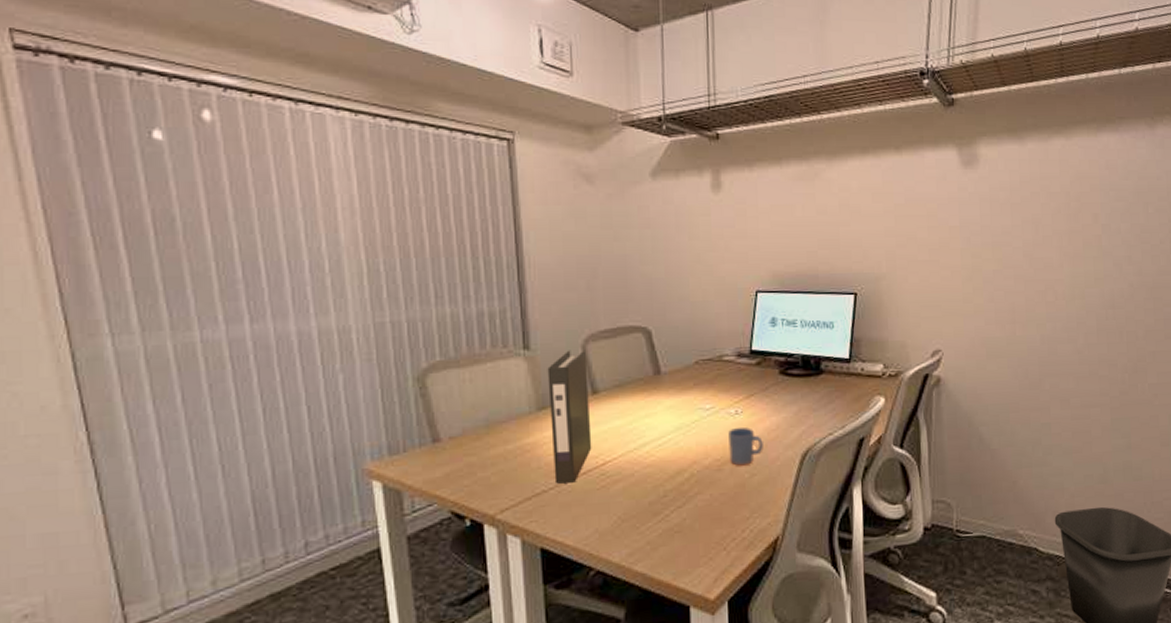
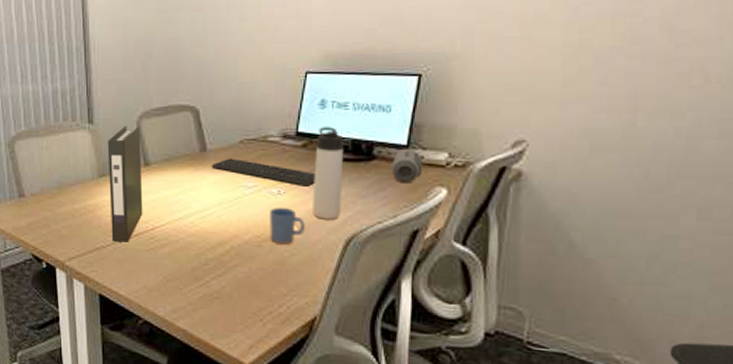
computer keyboard: none [667,380,772,405] -> present [212,158,317,187]
thermos bottle: none [769,344,796,436] -> present [313,127,344,220]
speaker: none [837,361,863,395] -> present [391,148,422,184]

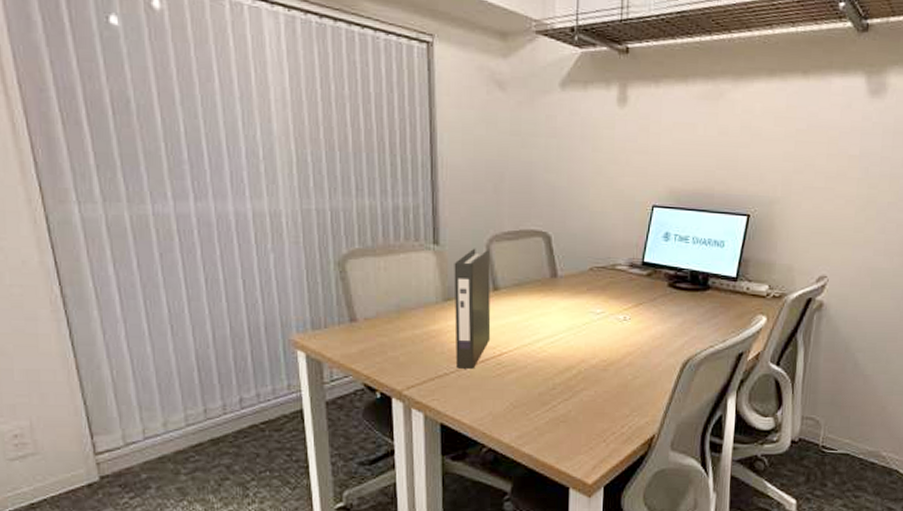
computer keyboard: present [212,158,317,187] -> none [562,284,659,313]
mug: present [270,207,305,245] -> none [615,332,647,368]
thermos bottle: present [313,127,344,220] -> none [655,258,684,344]
speaker: present [391,148,422,184] -> none [722,280,748,312]

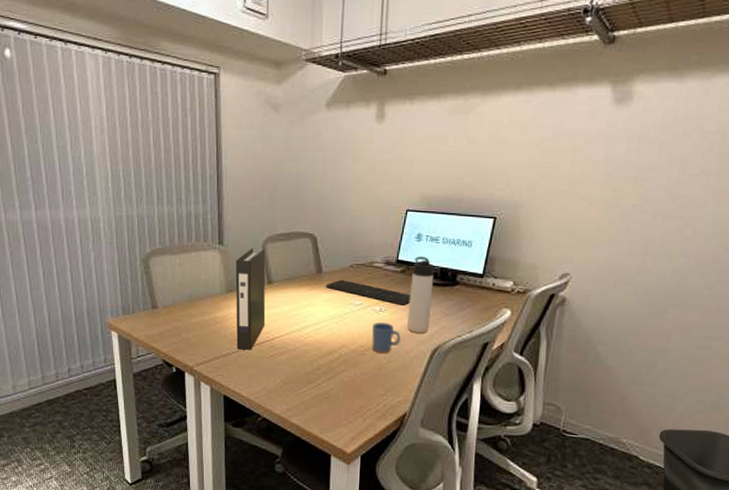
computer keyboard: none [562,284,659,313] -> present [326,279,412,306]
mug: none [615,332,647,368] -> present [372,322,401,353]
thermos bottle: none [655,258,684,344] -> present [407,256,435,333]

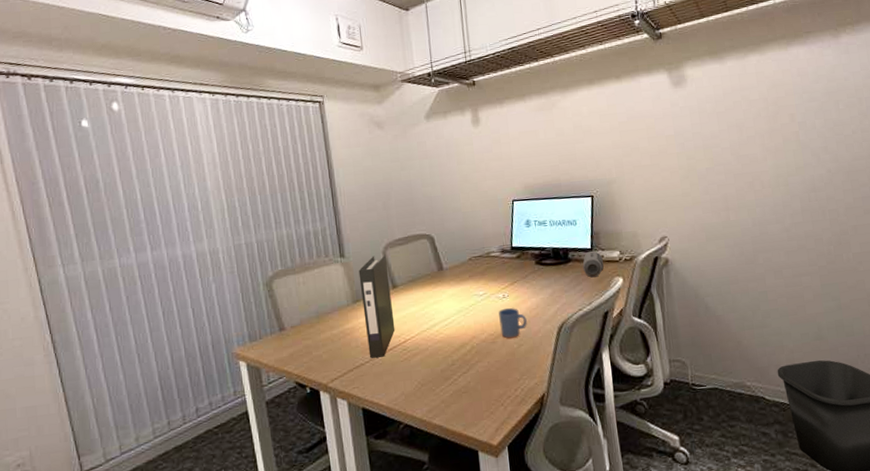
computer keyboard: present [326,279,412,306] -> none [449,273,531,289]
thermos bottle: present [407,256,435,333] -> none [527,240,552,314]
speaker: none [470,276,494,305] -> present [582,250,604,277]

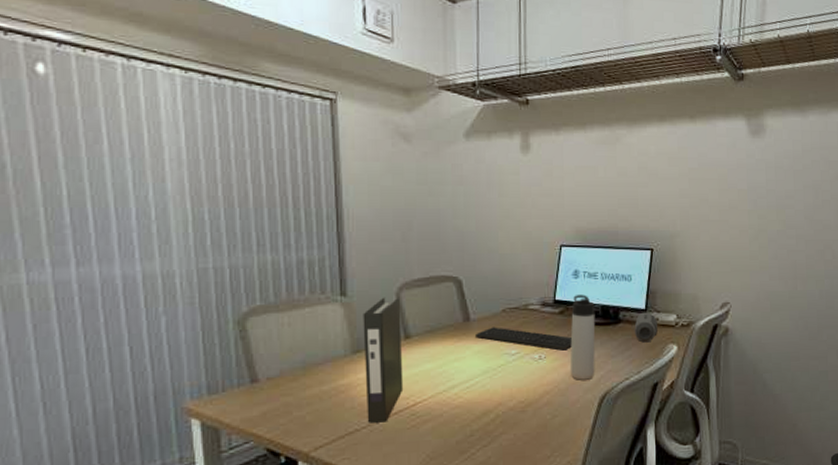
computer keyboard: none [449,273,531,289] -> present [476,327,573,351]
mug: present [498,307,527,339] -> none [532,371,565,408]
thermos bottle: none [527,240,552,314] -> present [570,295,596,380]

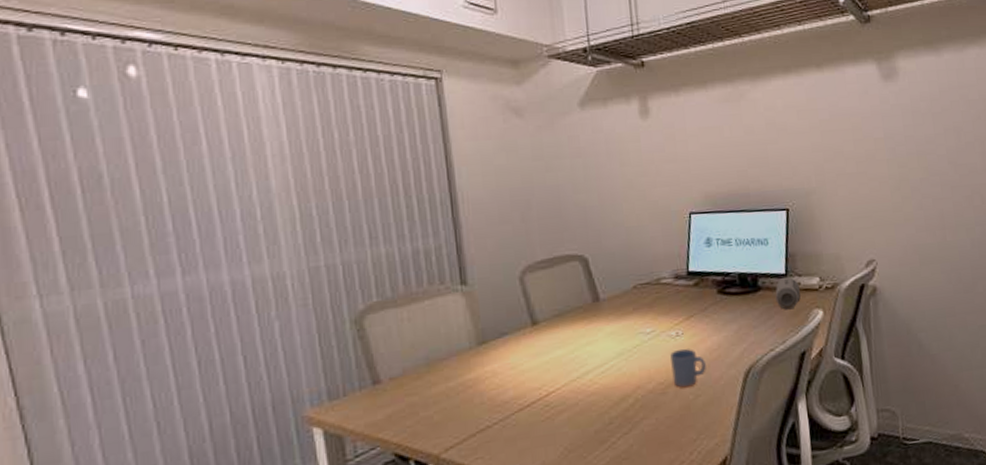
binder: present [363,297,404,423] -> none [486,281,535,418]
computer keyboard: present [476,327,573,351] -> none [607,305,711,325]
mug: none [532,371,565,408] -> present [670,348,706,388]
thermos bottle: present [570,295,596,380] -> none [706,263,738,356]

